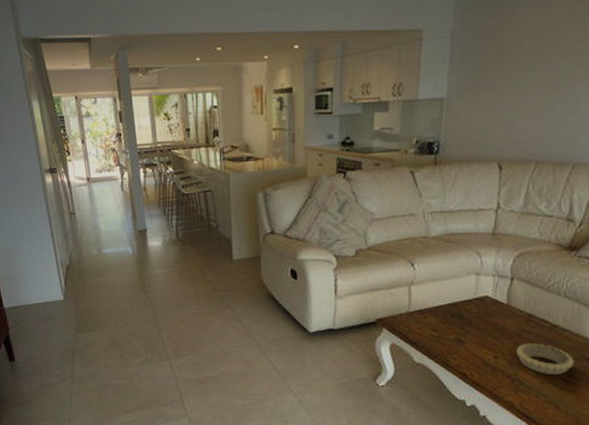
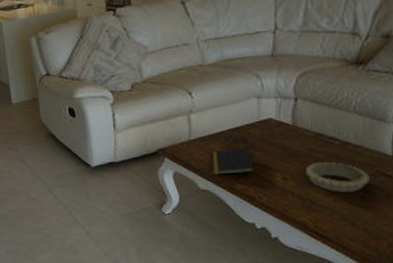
notepad: none [427,323,469,350] -> present [211,147,255,175]

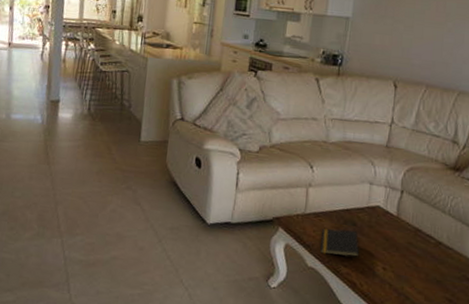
decorative bowl: present [306,161,370,193] -> none [404,257,457,293]

